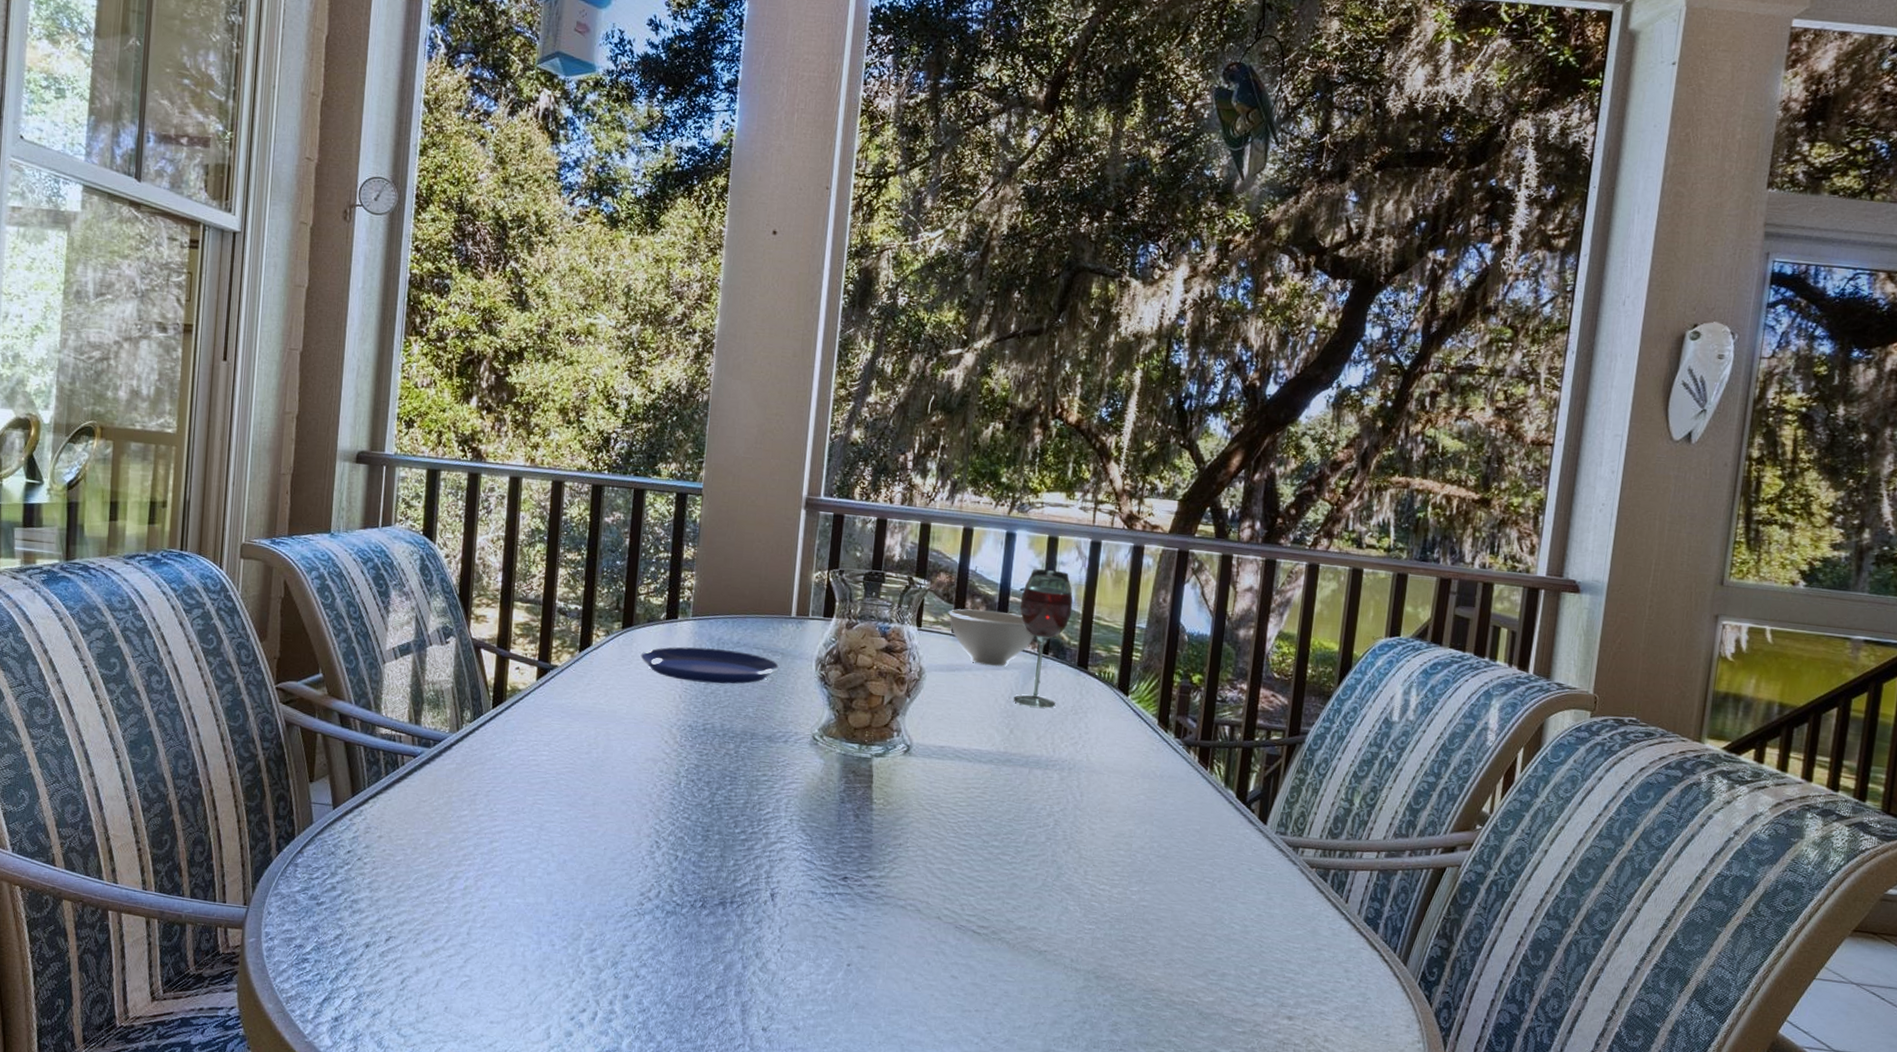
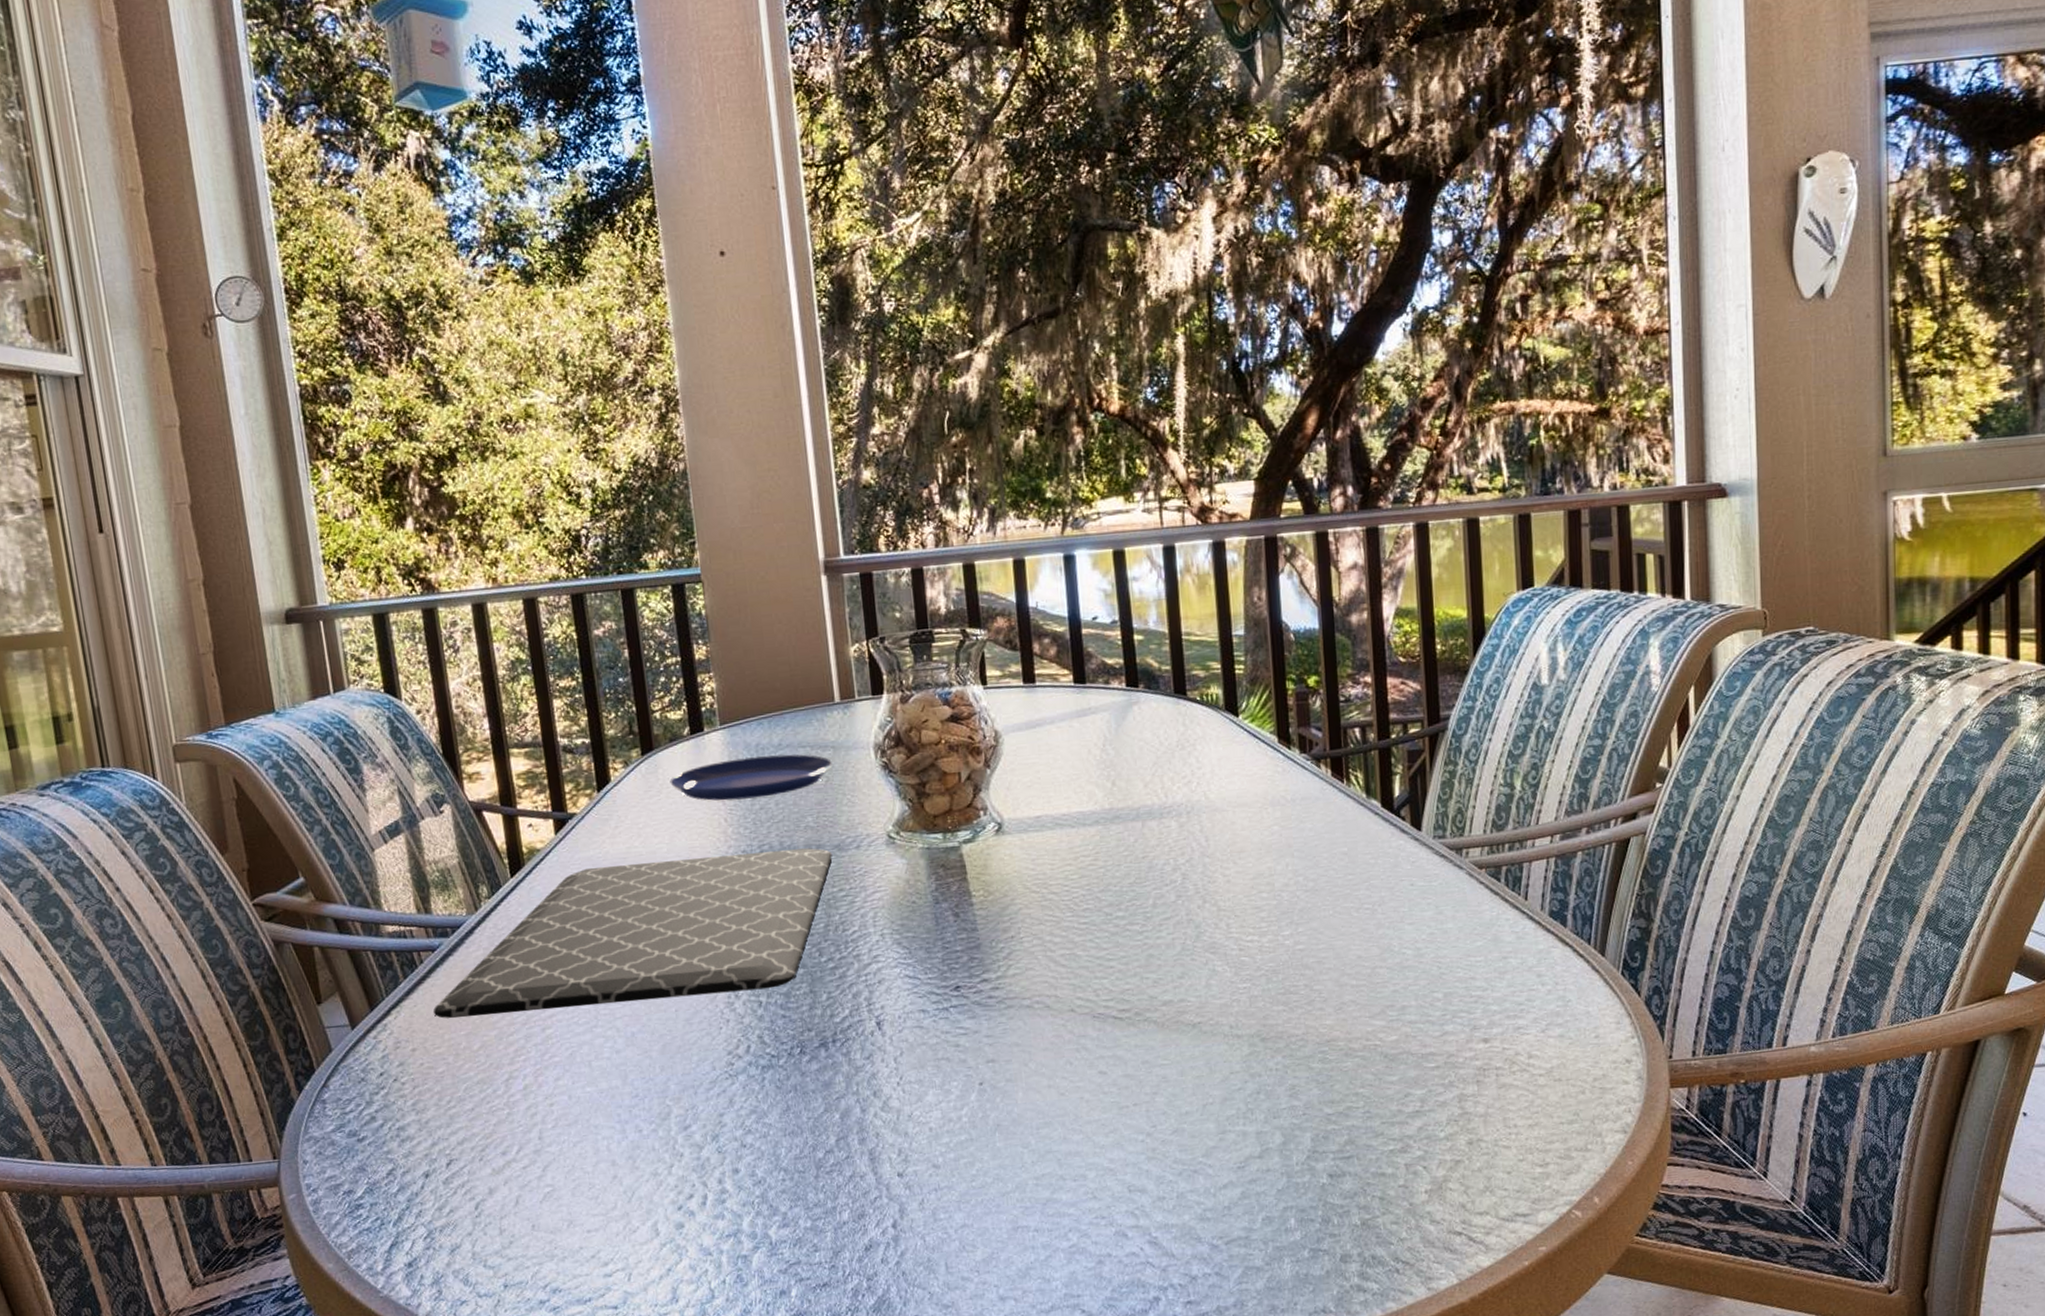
placemat: none [403,713,763,846] -> present [433,848,832,1018]
bowl: present [948,609,1034,666] -> none [1015,648,1119,714]
wineglass: present [1013,569,1073,708] -> none [1095,588,1158,751]

